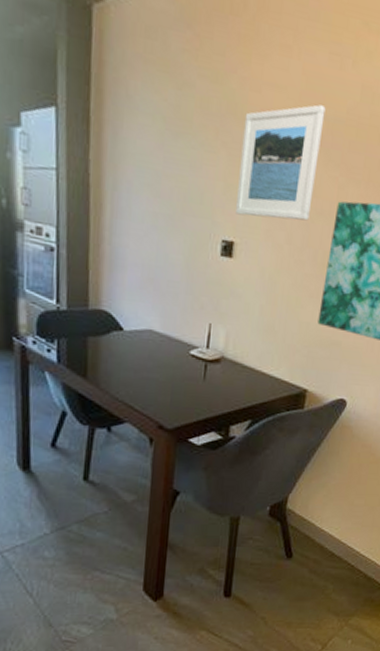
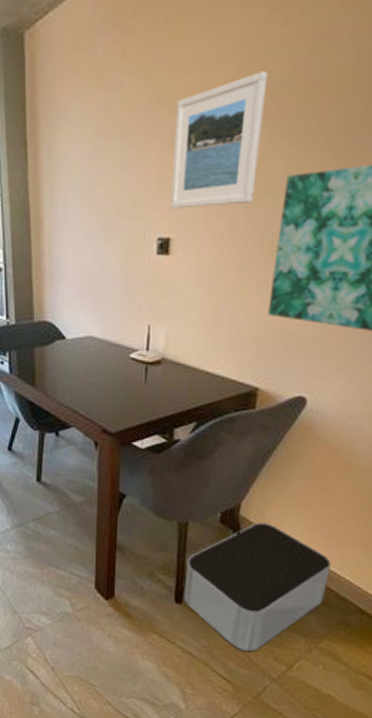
storage bin: none [232,514,361,637] -> present [183,522,331,652]

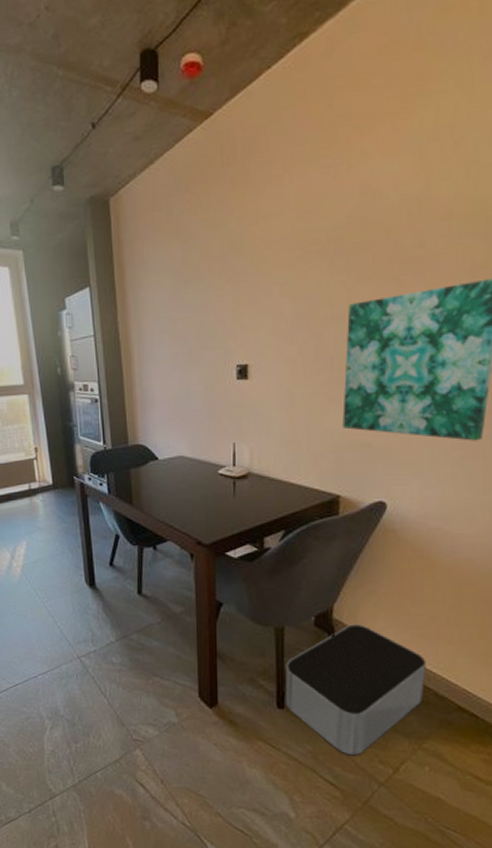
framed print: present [171,71,268,209] -> none [245,218,324,339]

